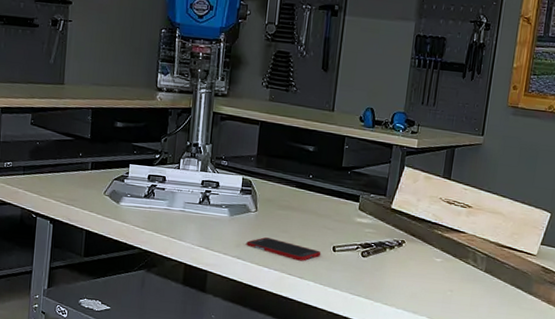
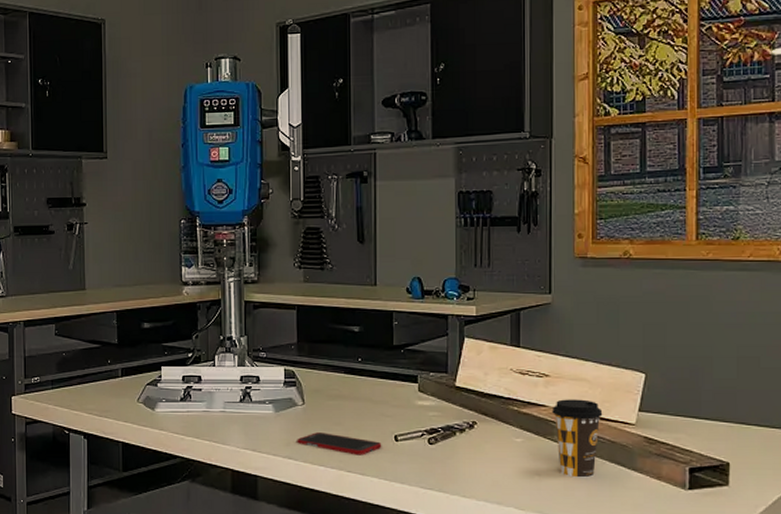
coffee cup: none [469,228,512,297] -> present [552,399,603,478]

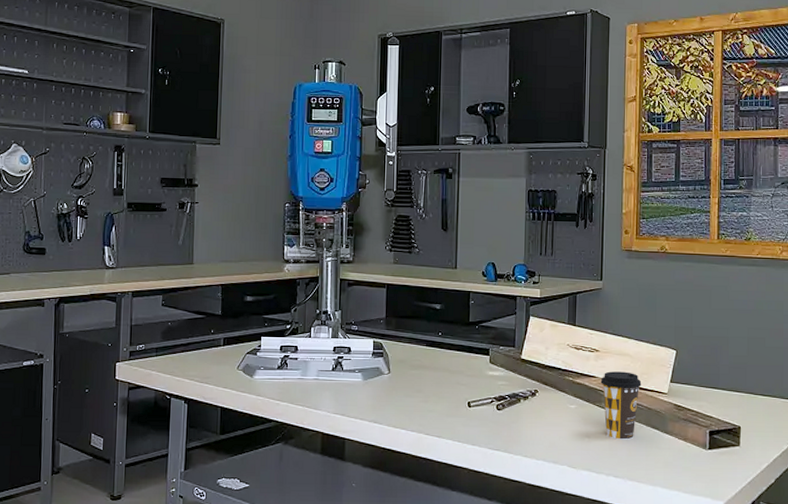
cell phone: present [297,432,382,455] -> none [382,399,457,420]

